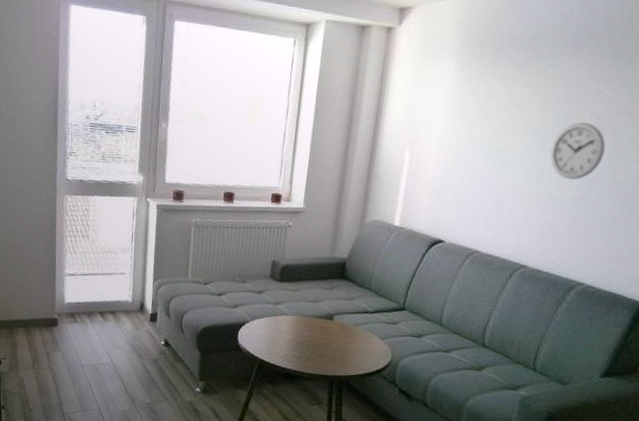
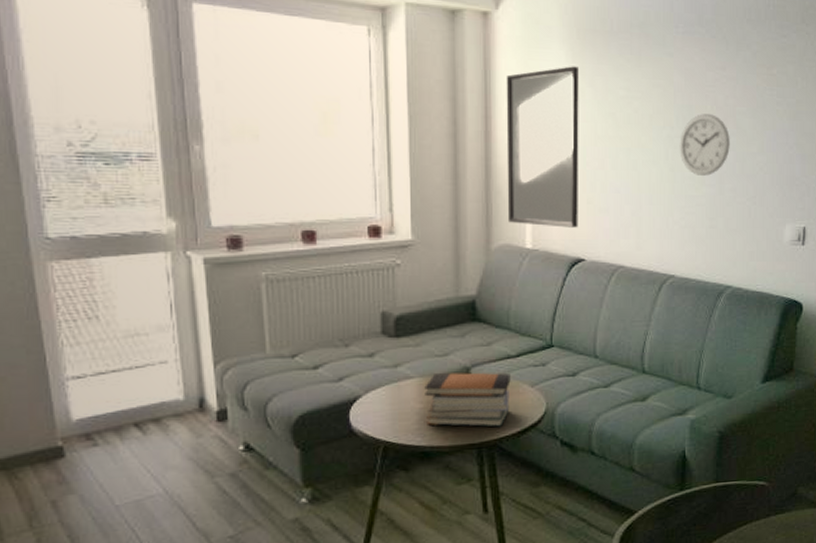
book stack: none [293,315,366,367] -> present [424,372,511,427]
home mirror: none [382,74,465,213] -> present [506,66,579,228]

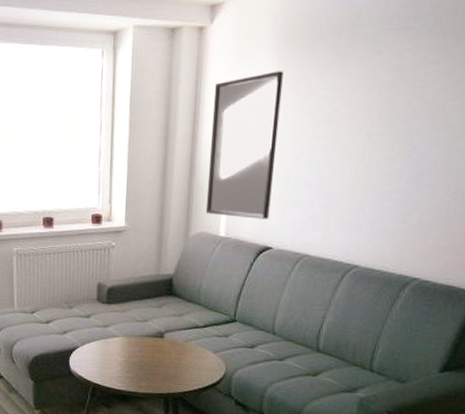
book stack: present [424,372,511,427] -> none [126,335,197,383]
wall clock: present [679,114,730,176] -> none [378,110,436,171]

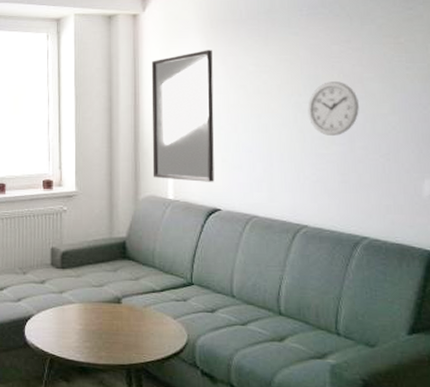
wall clock: none [378,110,436,171] -> present [307,81,359,136]

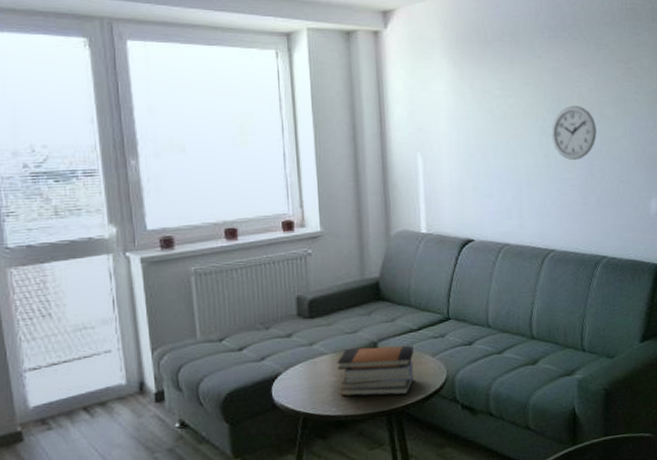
book stack: none [83,301,156,352] -> present [337,345,414,397]
home mirror: present [151,50,215,182] -> none [396,72,467,213]

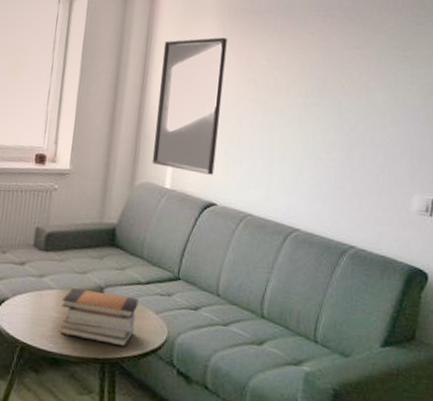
home mirror: none [396,72,467,213] -> present [152,37,227,175]
wall clock: present [551,106,597,160] -> none [312,86,362,142]

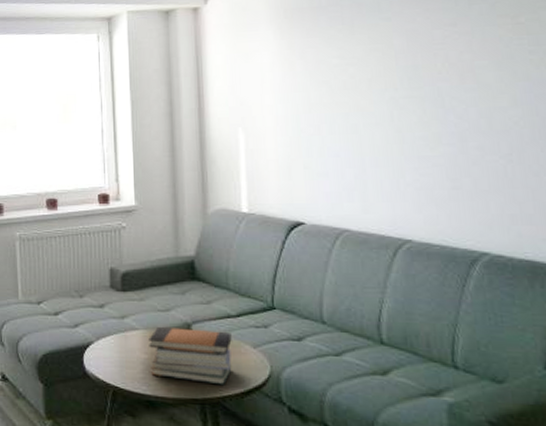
home mirror: present [152,37,227,175] -> none [216,42,296,192]

